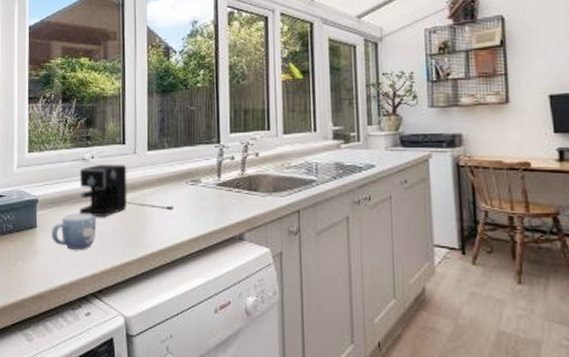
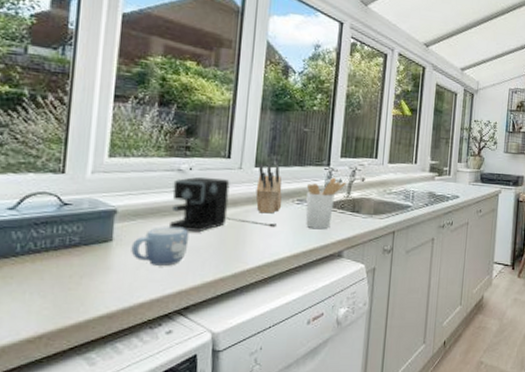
knife block: none [151,147,177,196] -> present [255,164,282,214]
utensil holder: none [198,154,239,211] -> present [306,177,346,230]

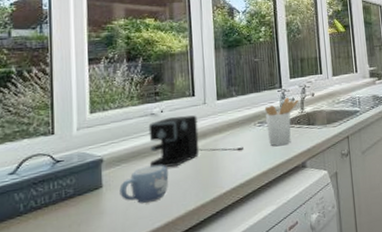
knife block: present [255,164,282,214] -> none [221,95,246,140]

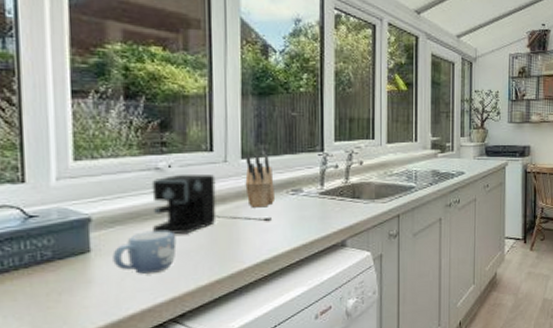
knife block: none [221,95,246,140] -> present [245,154,276,208]
utensil holder: present [264,97,299,146] -> none [300,163,343,220]

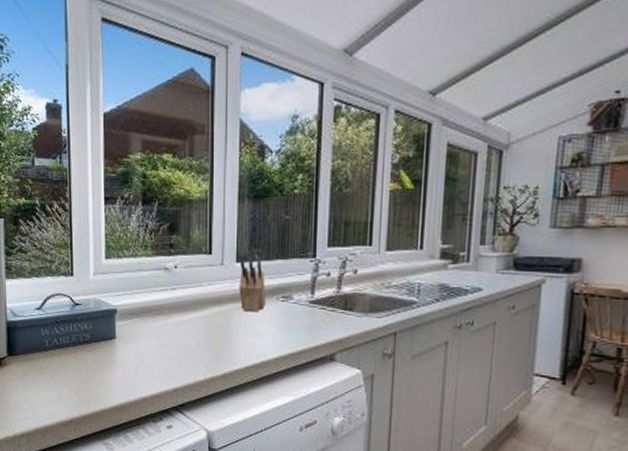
mug: present [112,231,177,274] -> none [131,325,180,364]
coffee maker: present [151,175,271,234] -> none [161,275,262,330]

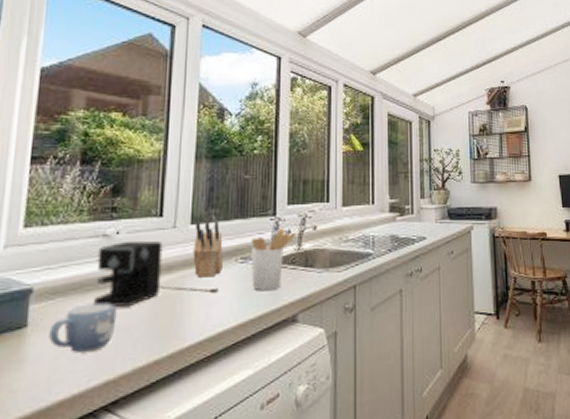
mug: none [131,325,180,364] -> present [49,303,117,352]
coffee maker: none [161,275,262,330] -> present [94,241,218,307]
utensil holder: none [291,270,336,330] -> present [250,228,296,291]

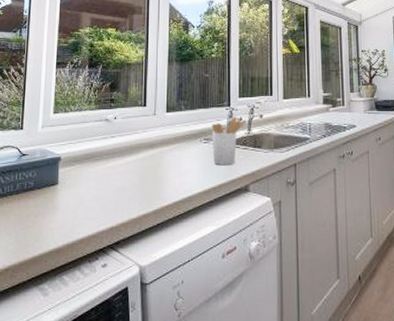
mug: present [49,303,117,352] -> none [72,170,117,204]
coffee maker: present [94,241,218,307] -> none [101,125,188,173]
knife block: present [193,219,224,278] -> none [168,109,192,153]

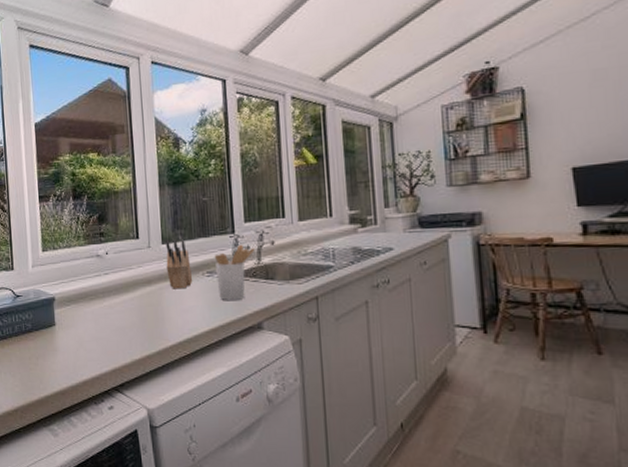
knife block: none [168,109,192,153] -> present [166,239,193,289]

